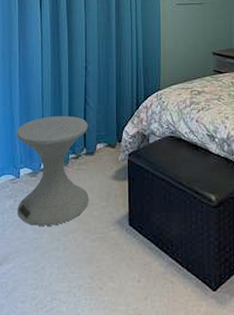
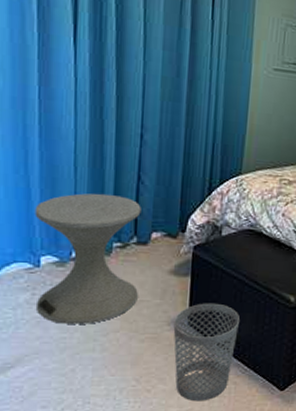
wastebasket: none [117,204,170,300] -> present [173,303,240,402]

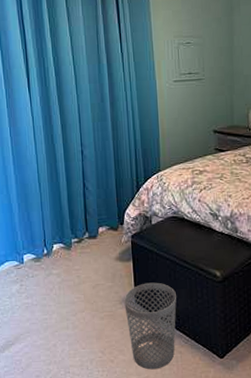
side table: present [34,193,141,324] -> none [16,201,95,308]

